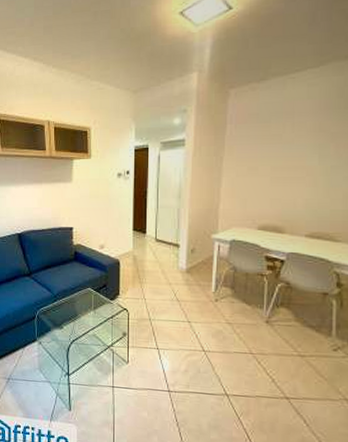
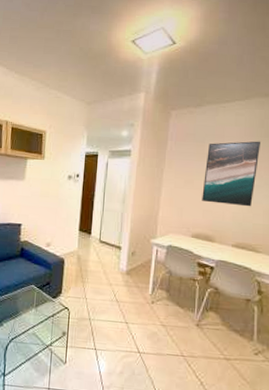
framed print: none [269,114,339,192] -> present [202,141,260,207]

